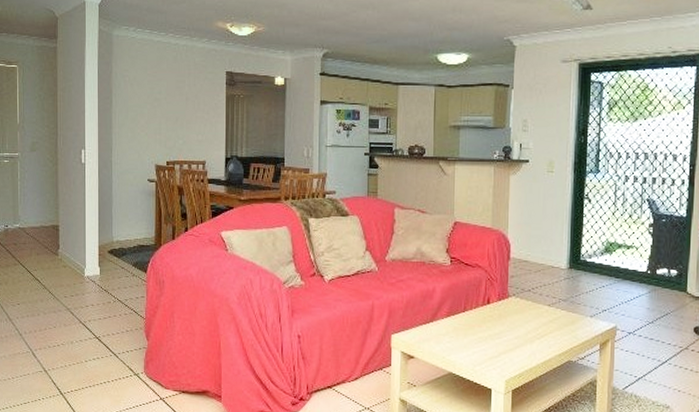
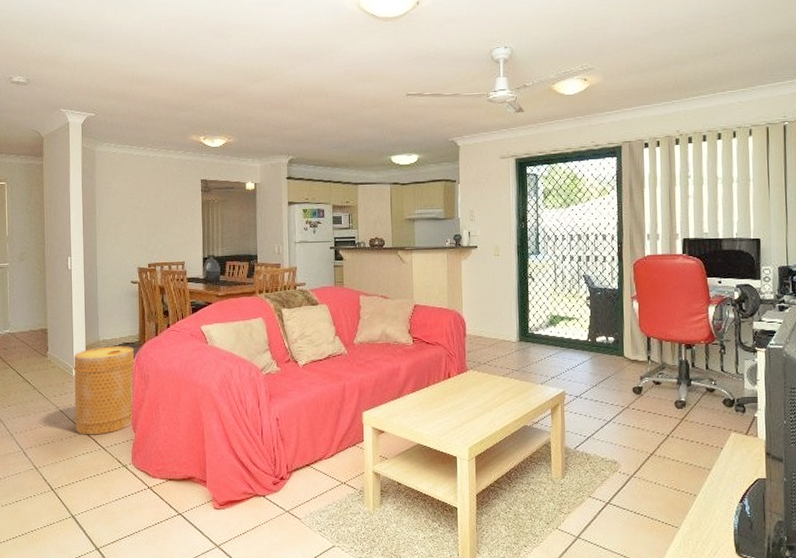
basket: none [85,248,150,340] -> present [73,346,135,435]

